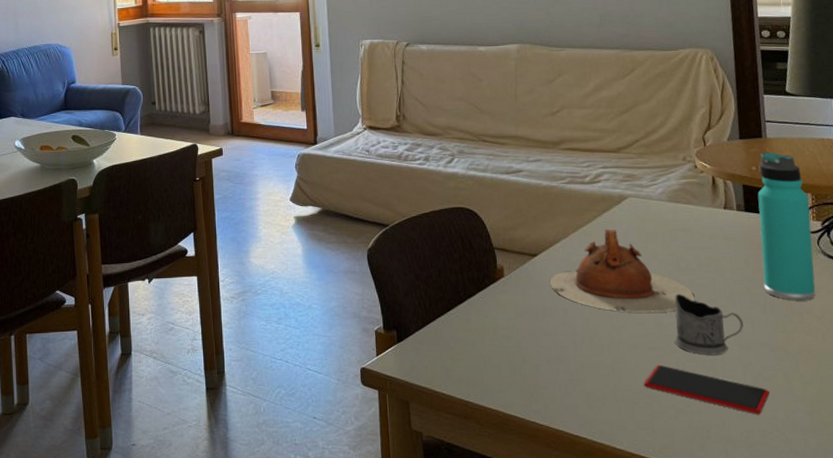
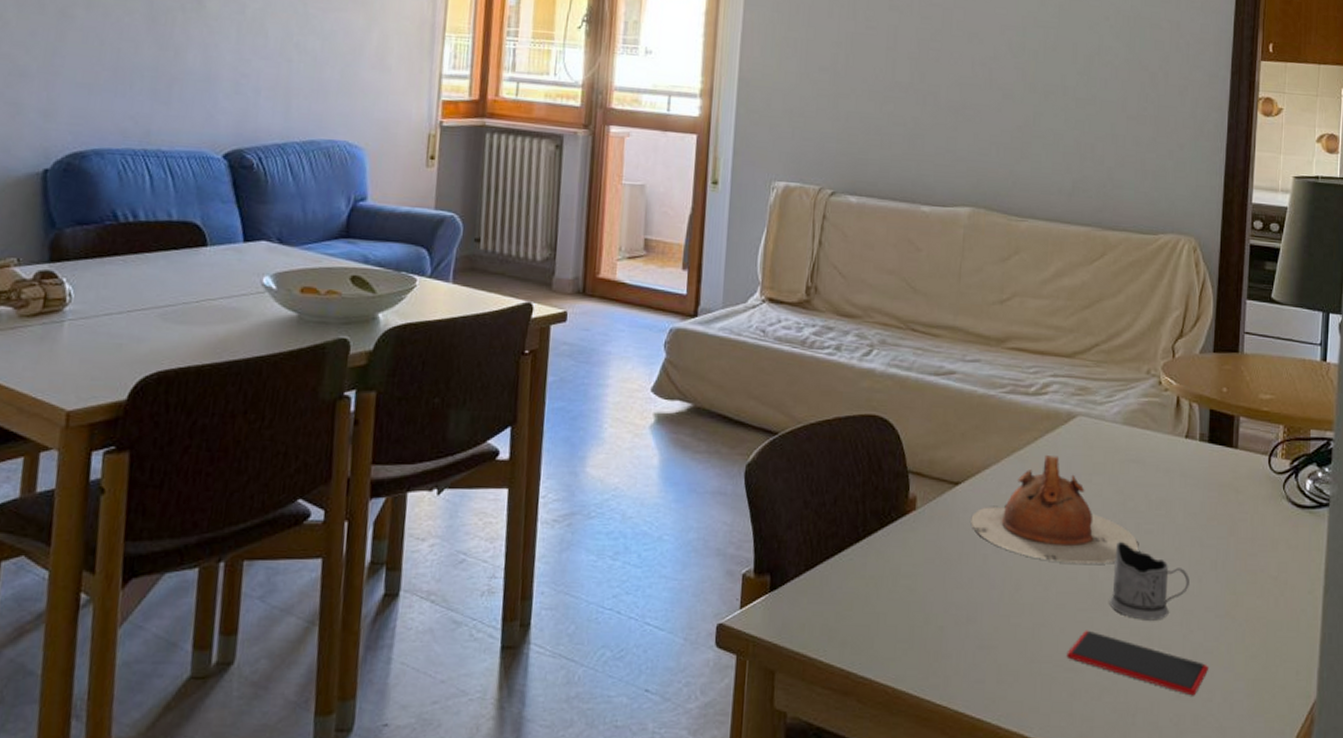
thermos bottle: present [757,152,816,301] -> none [1218,371,1281,557]

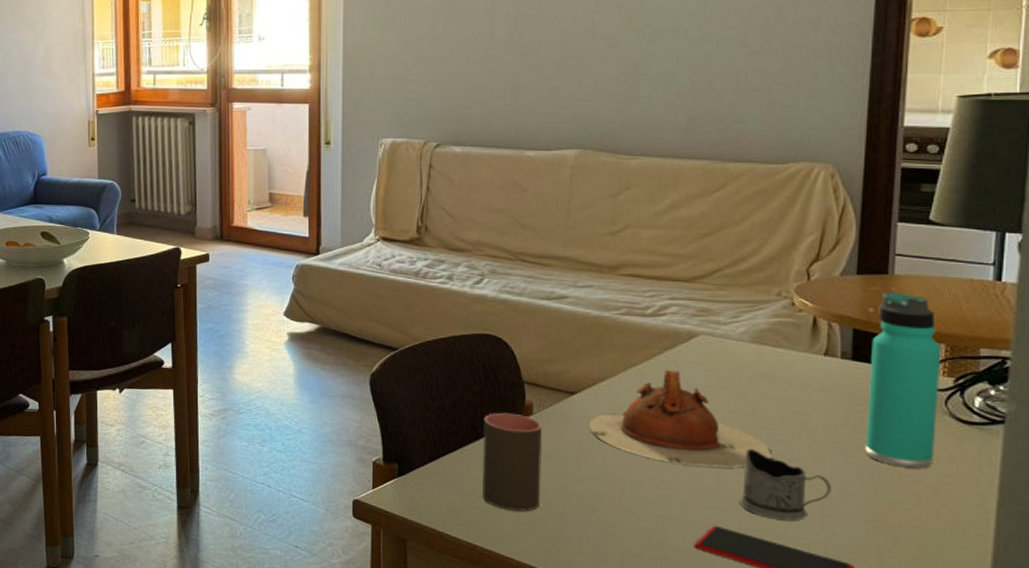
cup: none [859,508,925,627] -> present [481,412,543,512]
thermos bottle: none [1218,371,1281,557] -> present [865,292,942,469]

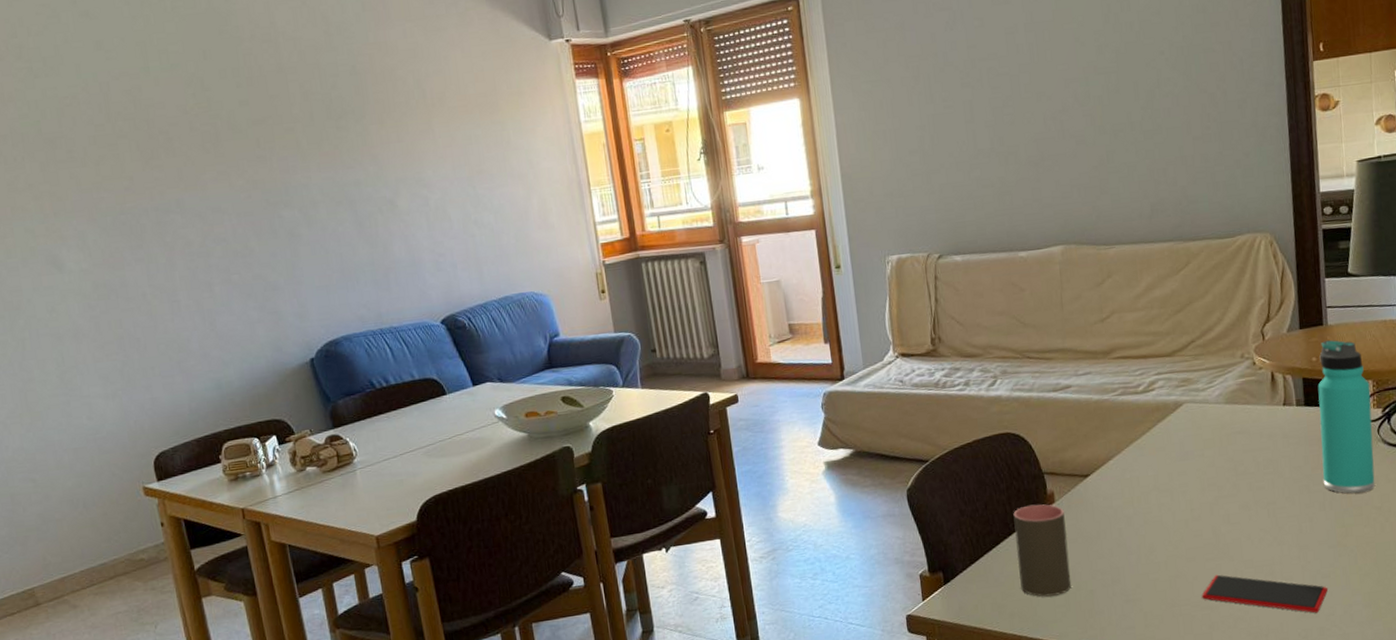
teapot: present [588,369,770,468] -> none [1103,439,1252,525]
tea glass holder: present [739,448,831,521] -> none [1232,499,1302,560]

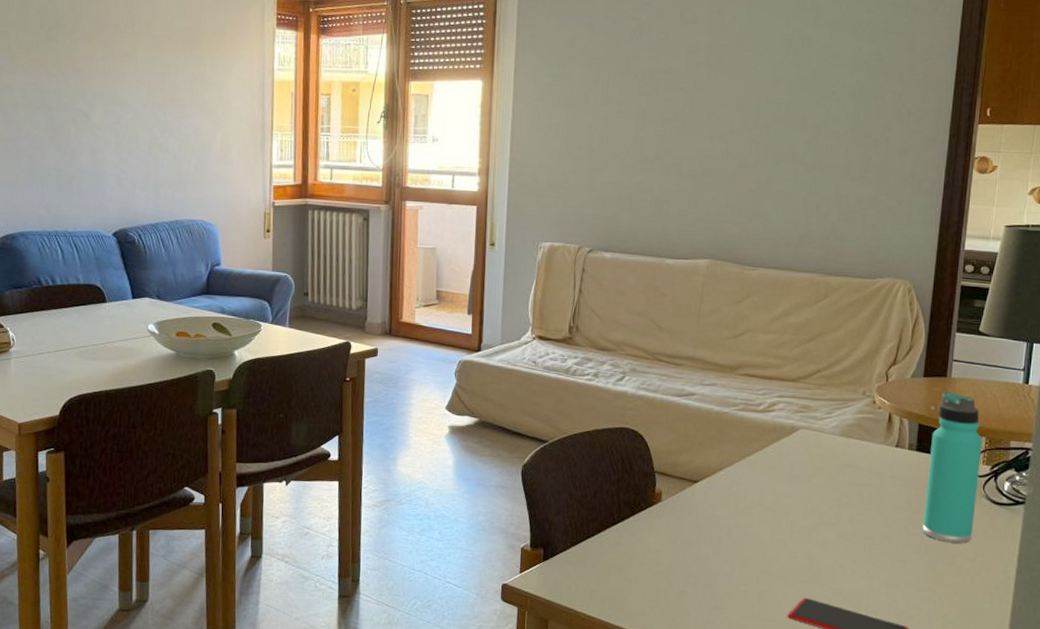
cup: present [1013,504,1072,597] -> none [615,500,669,590]

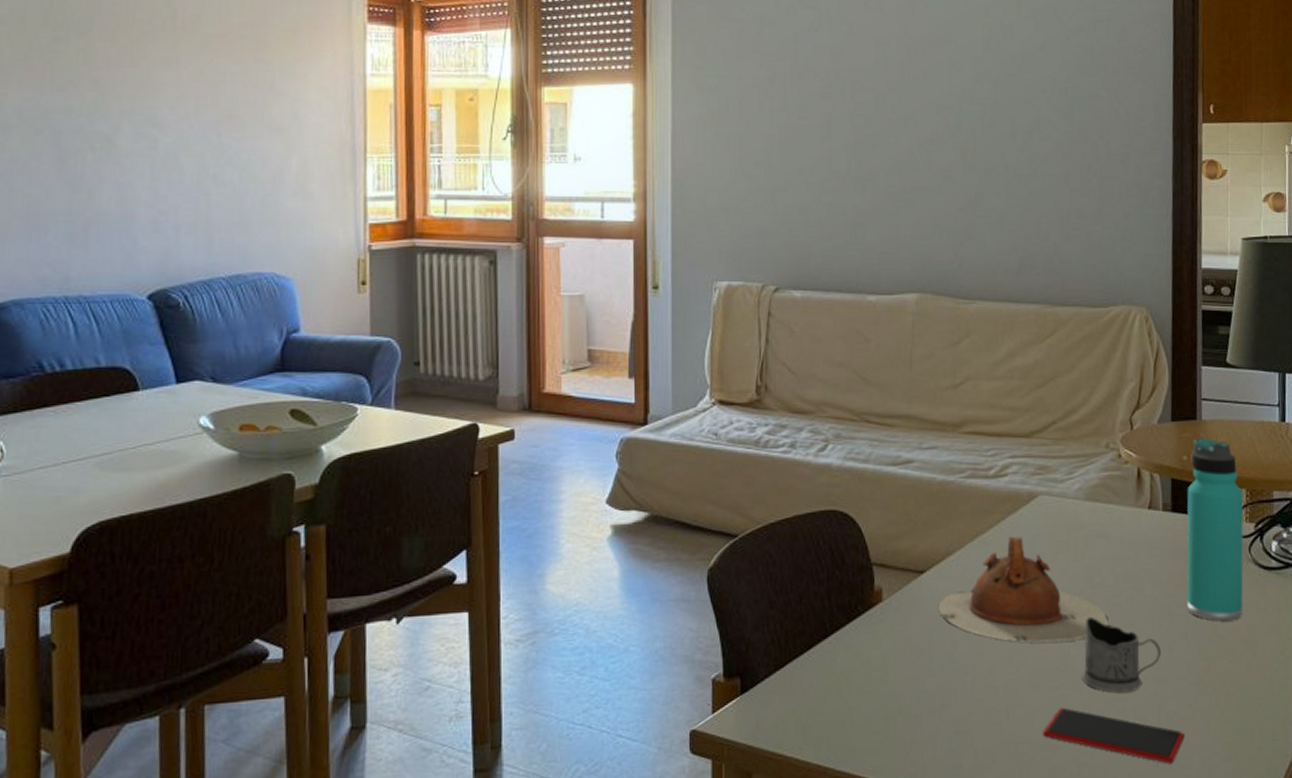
teapot: none [707,459,851,547] -> present [938,536,1107,643]
tea glass holder: none [824,529,896,592] -> present [1082,616,1161,693]

